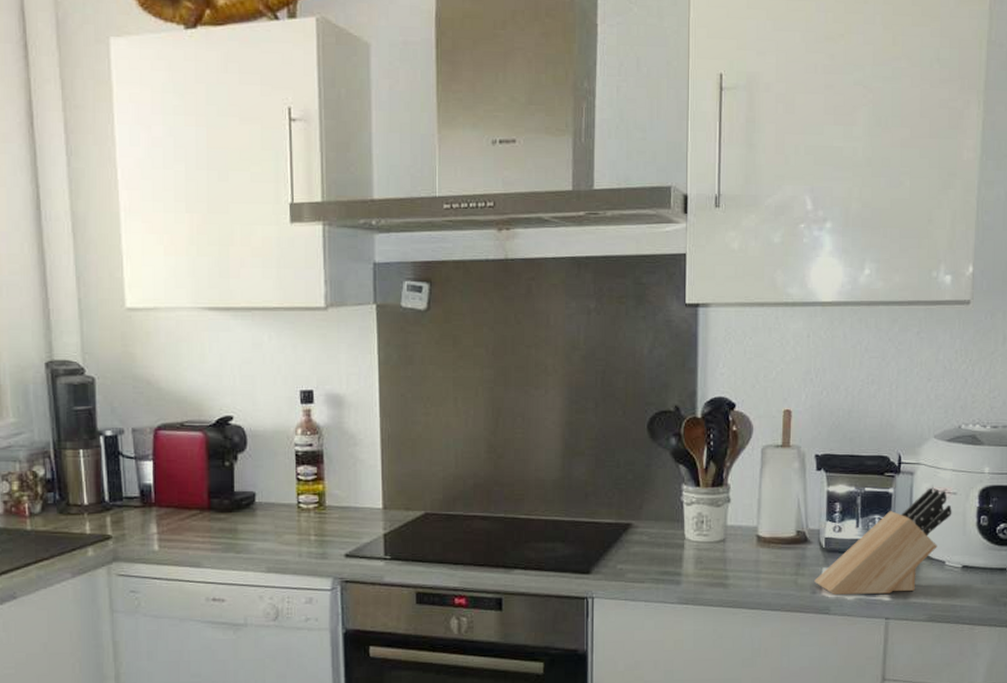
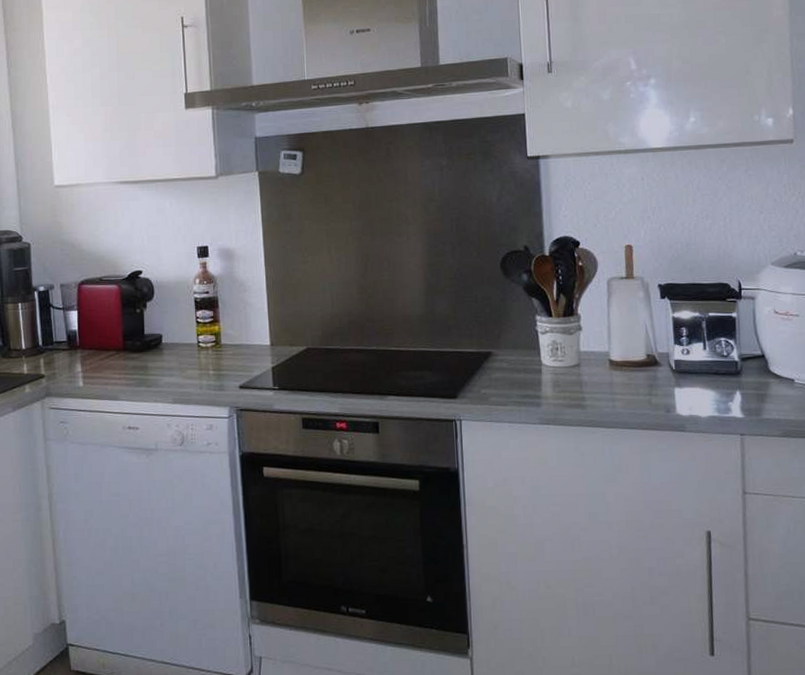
knife block: present [814,487,952,596] -> none [668,310,796,414]

